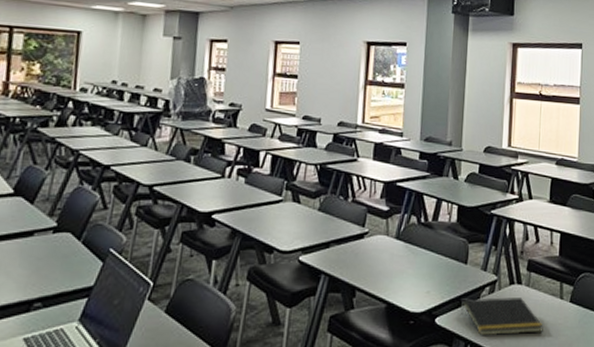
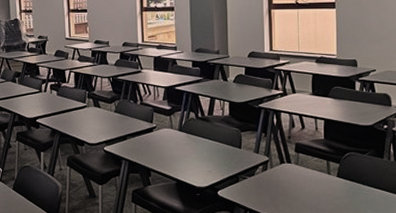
notepad: present [461,297,545,336] -> none [239,174,315,205]

